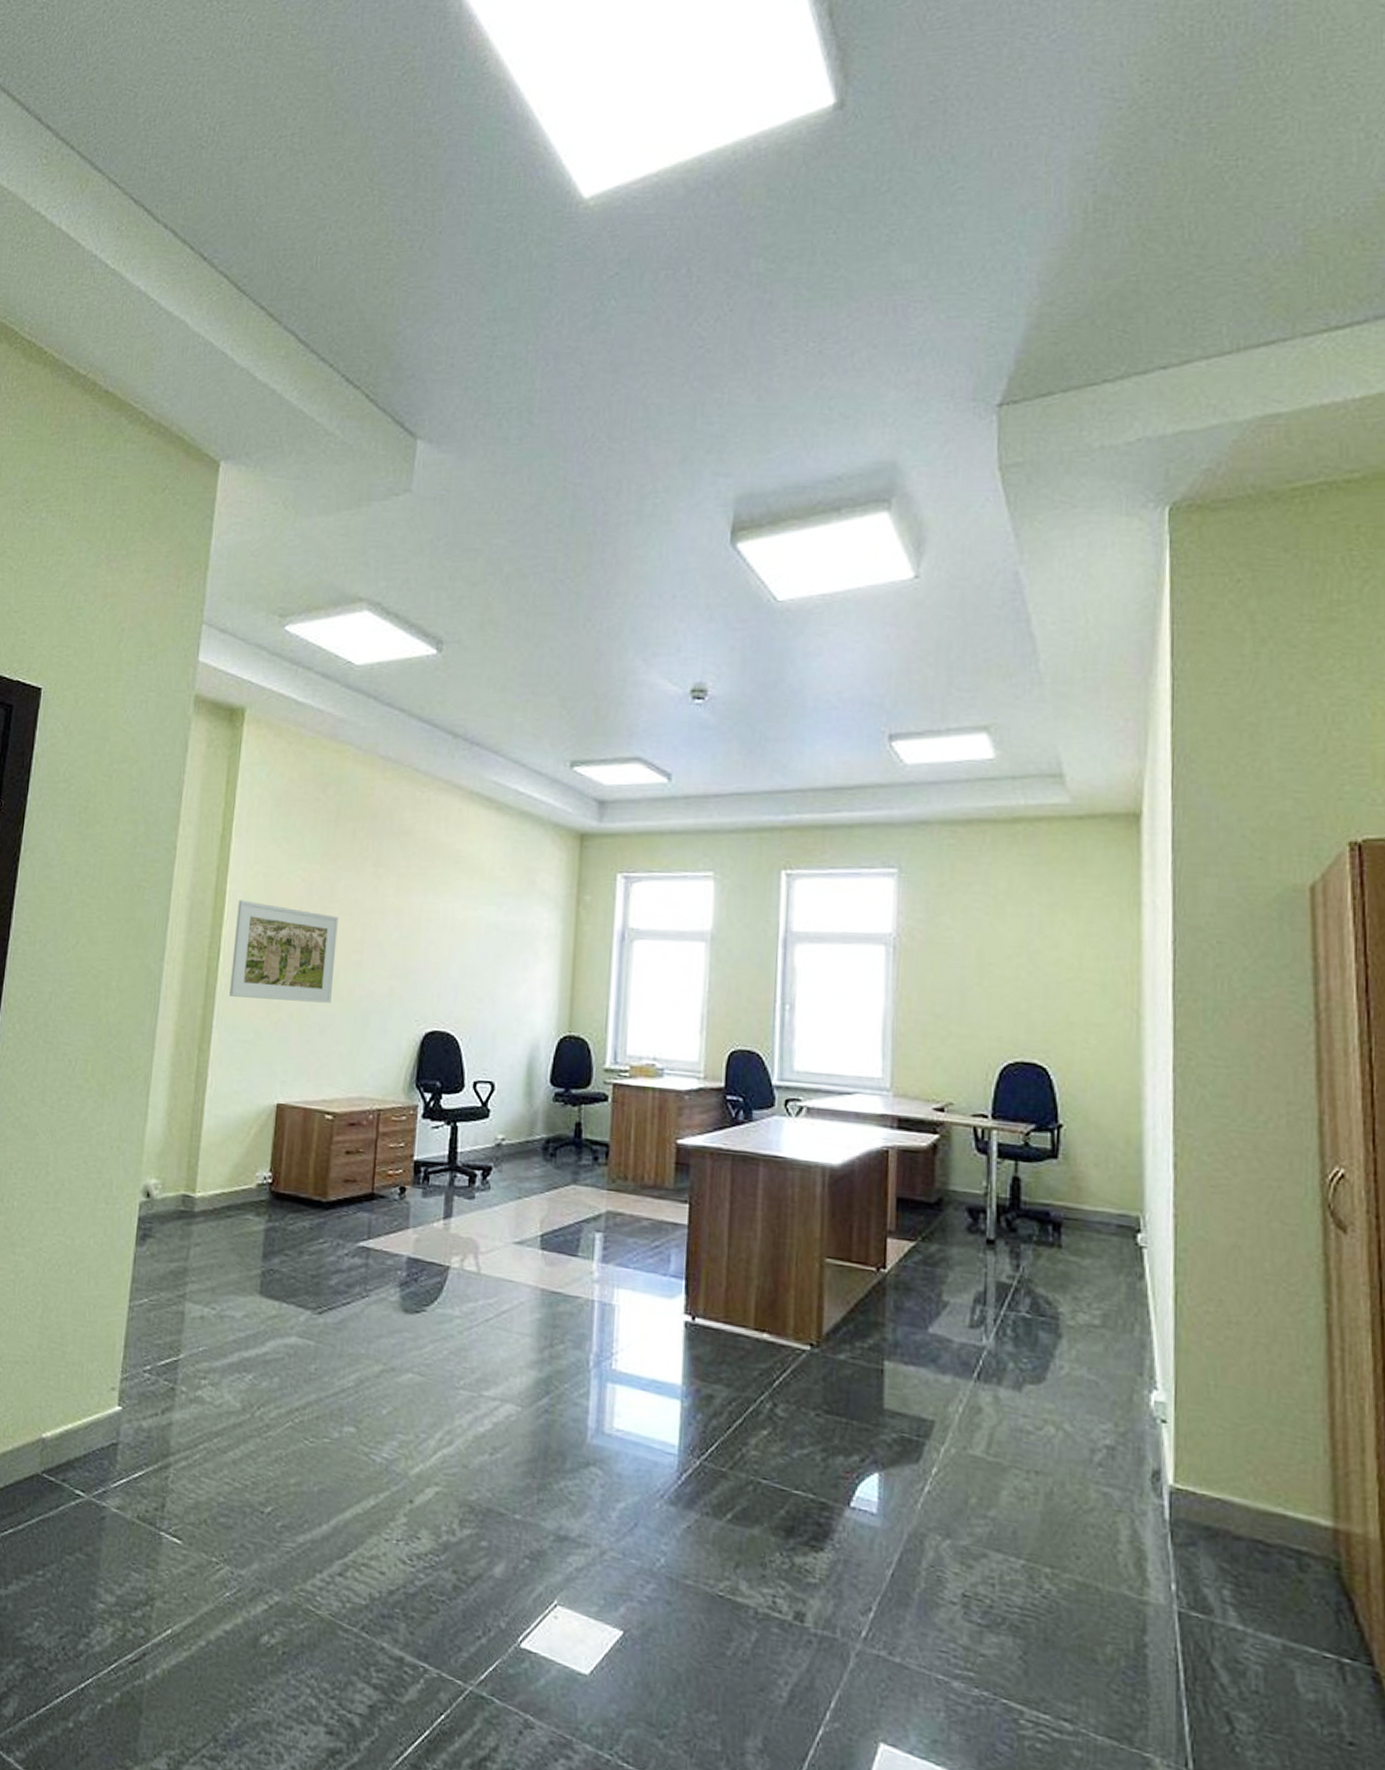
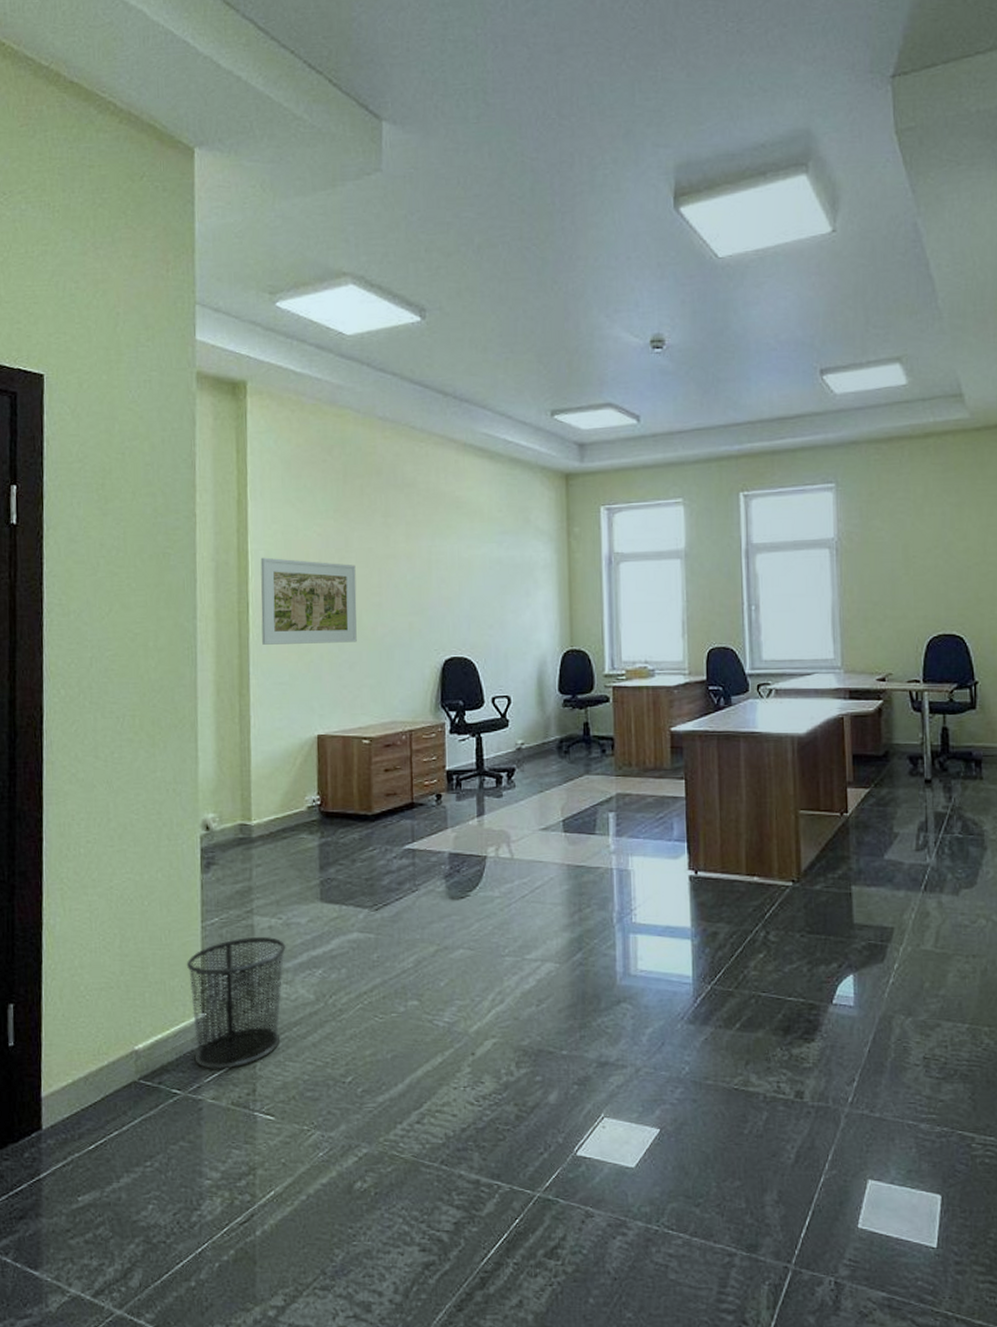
waste bin: none [104,1325,217,1476] -> present [186,937,286,1069]

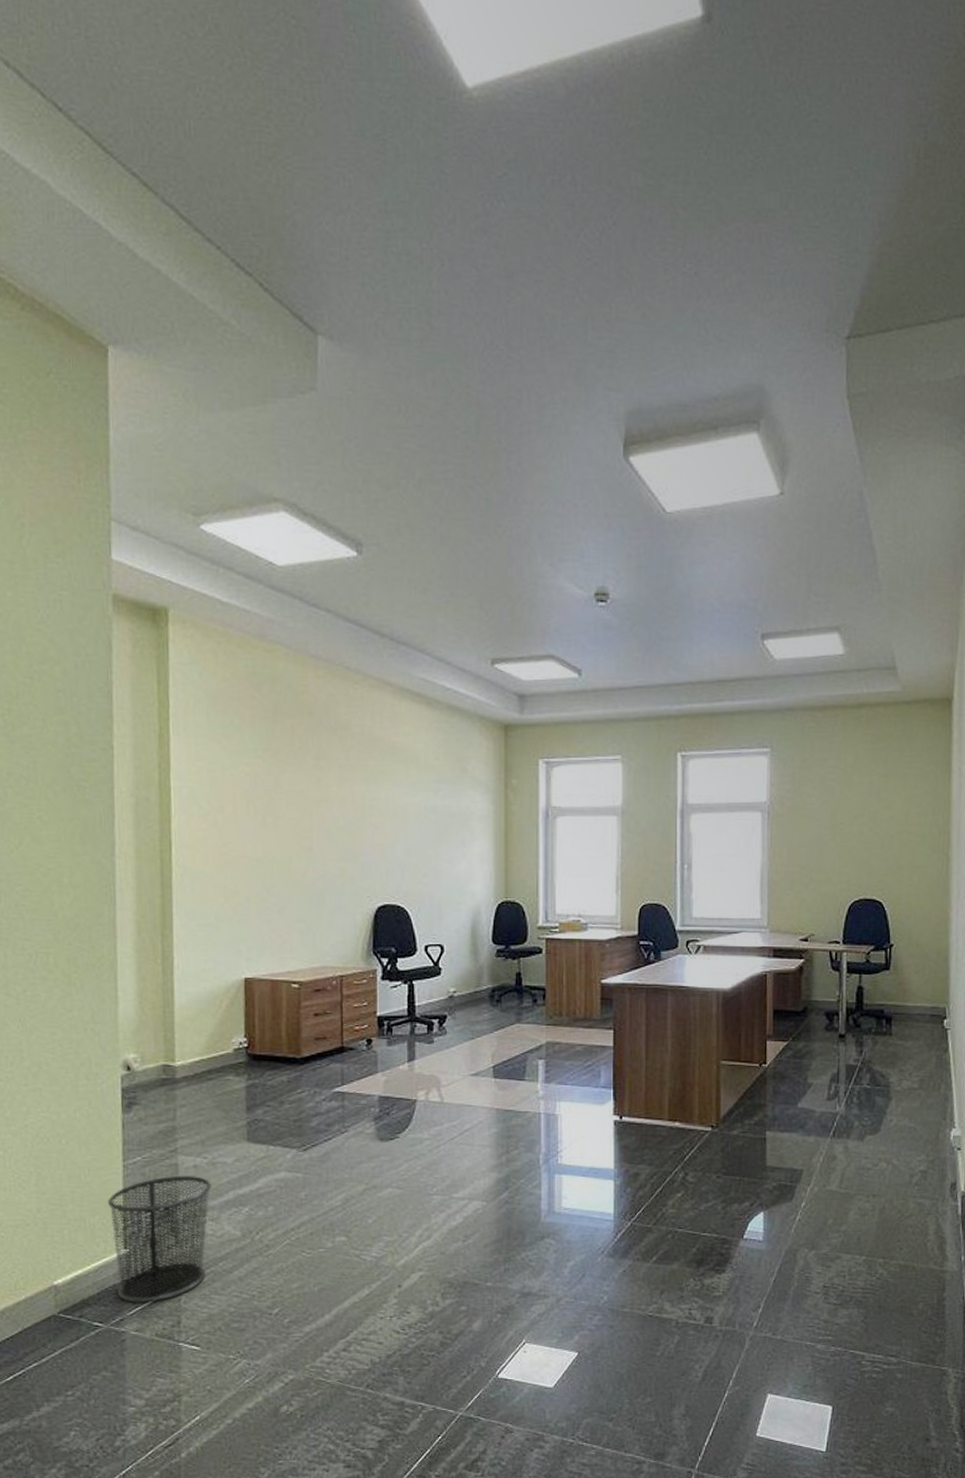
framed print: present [260,557,357,645] -> none [184,795,287,886]

